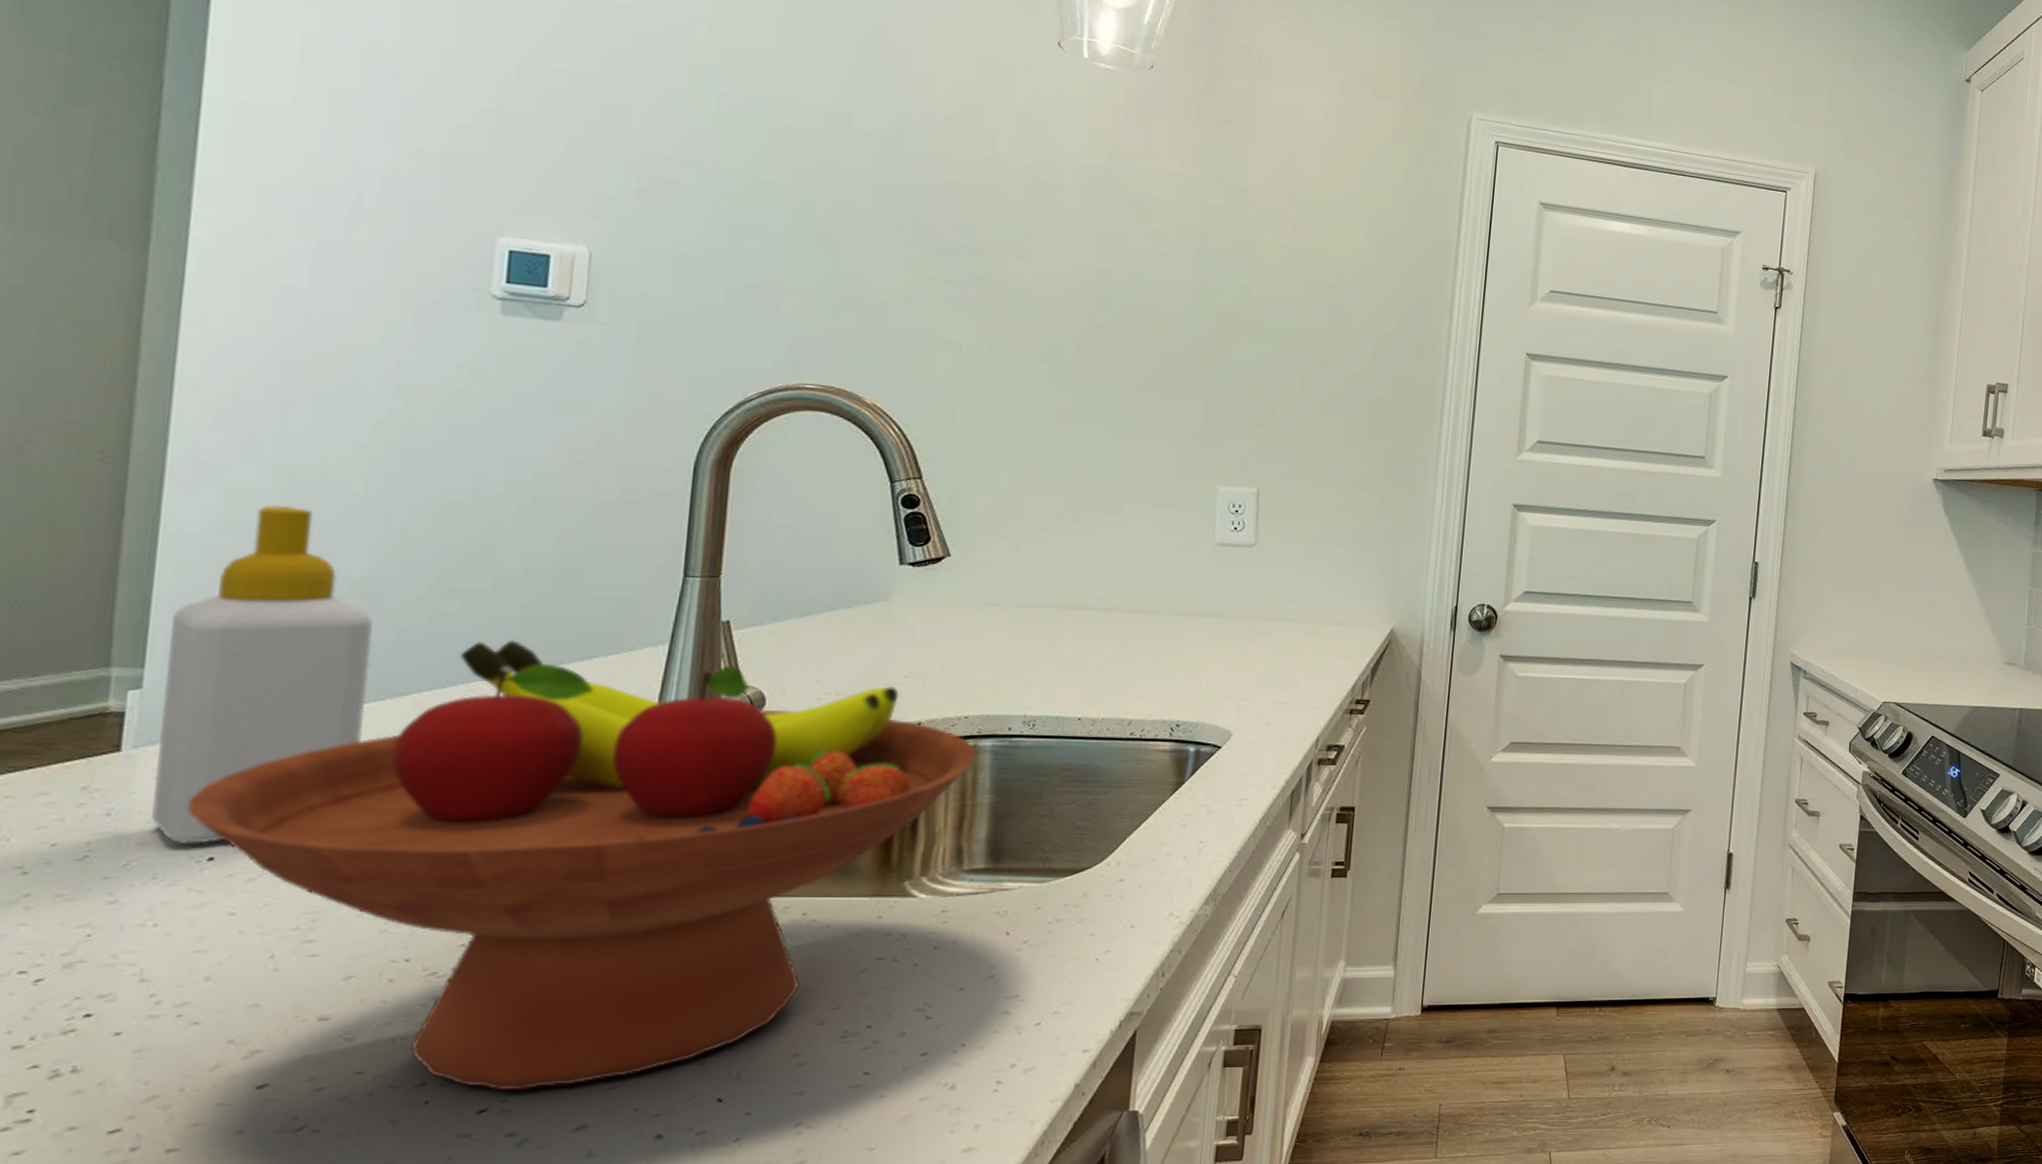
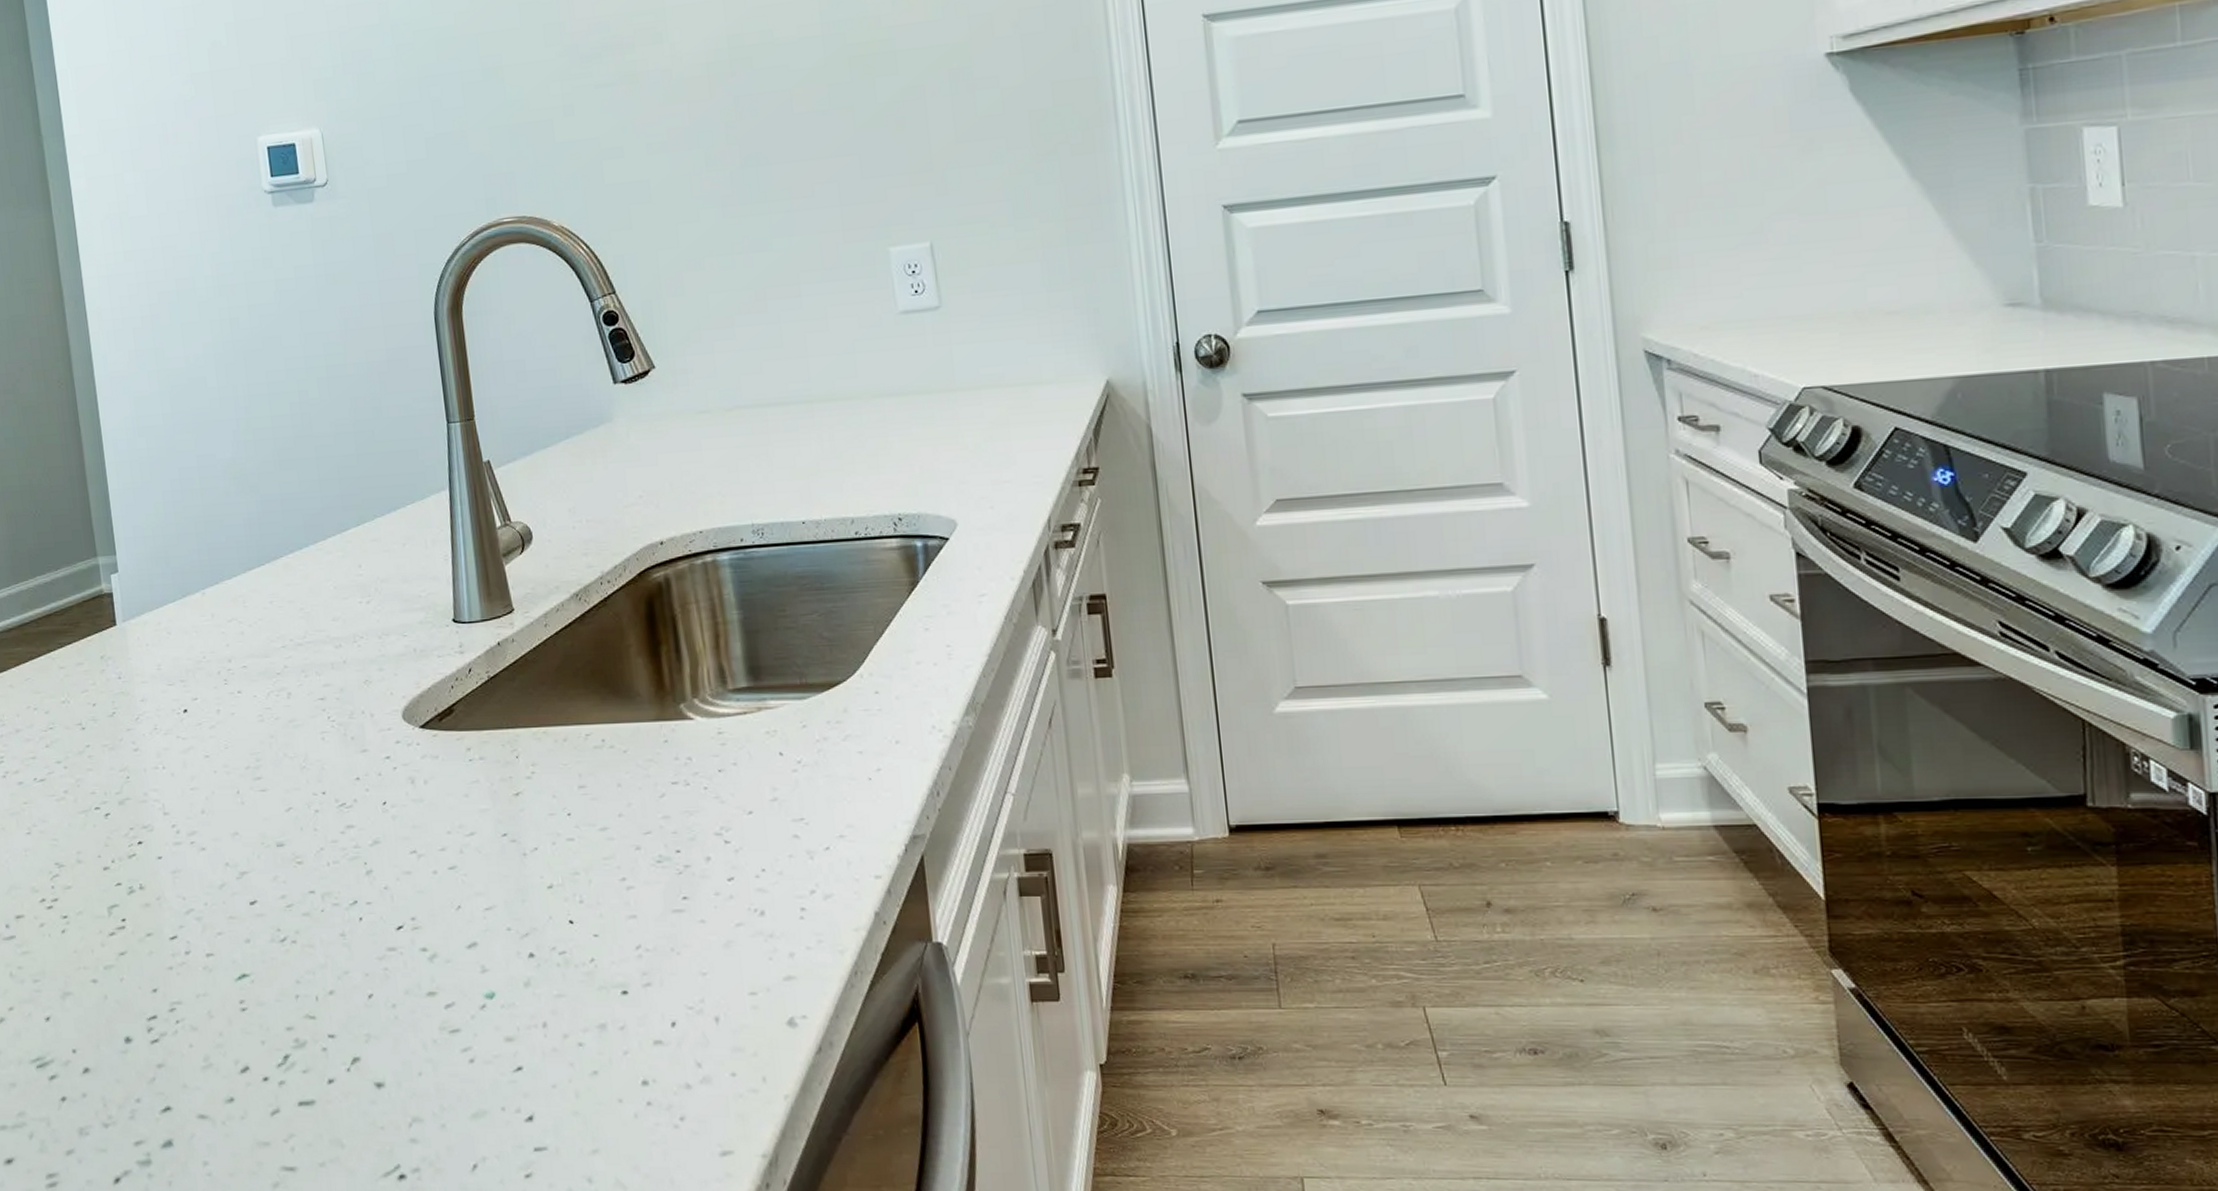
soap bottle: present [150,504,375,844] -> none [124,405,257,699]
fruit bowl: present [187,640,976,1091] -> none [163,500,717,910]

